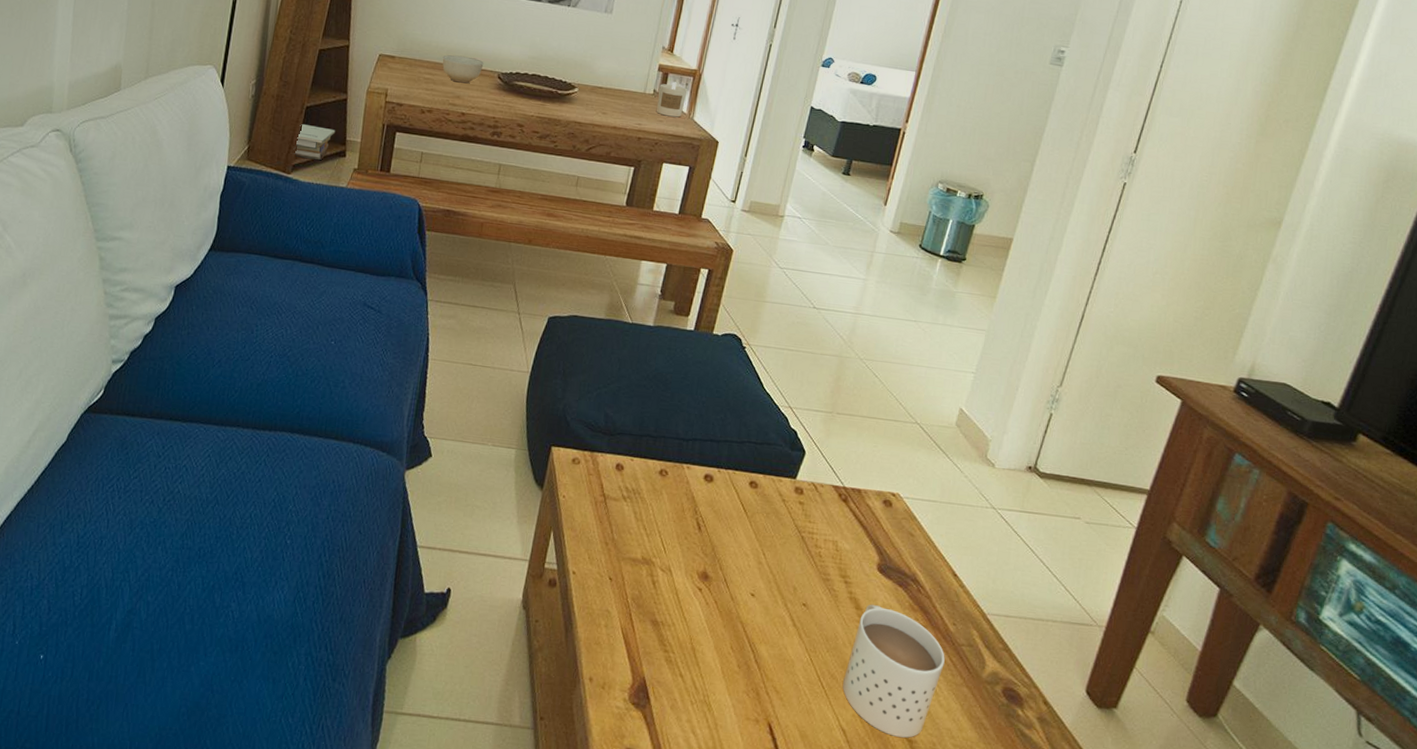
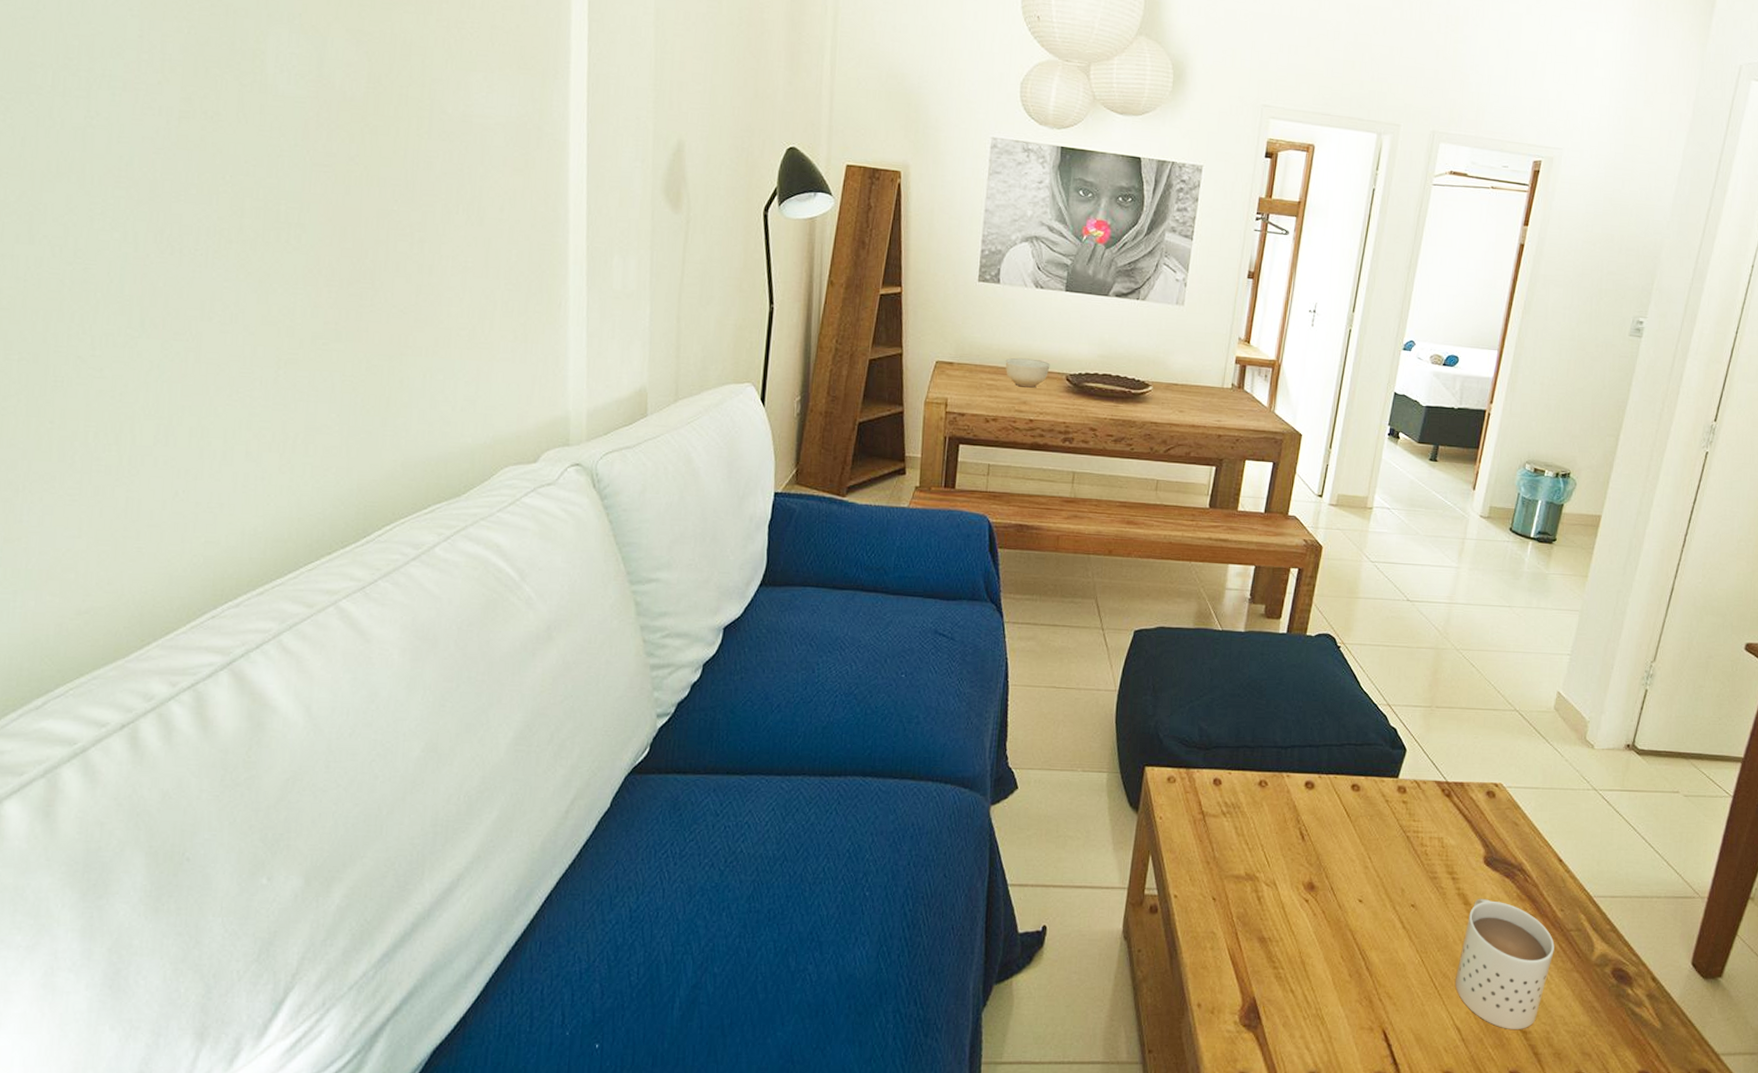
books: present [293,124,336,161] -> none [847,442,893,481]
candle: present [656,81,688,118] -> none [1235,374,1267,411]

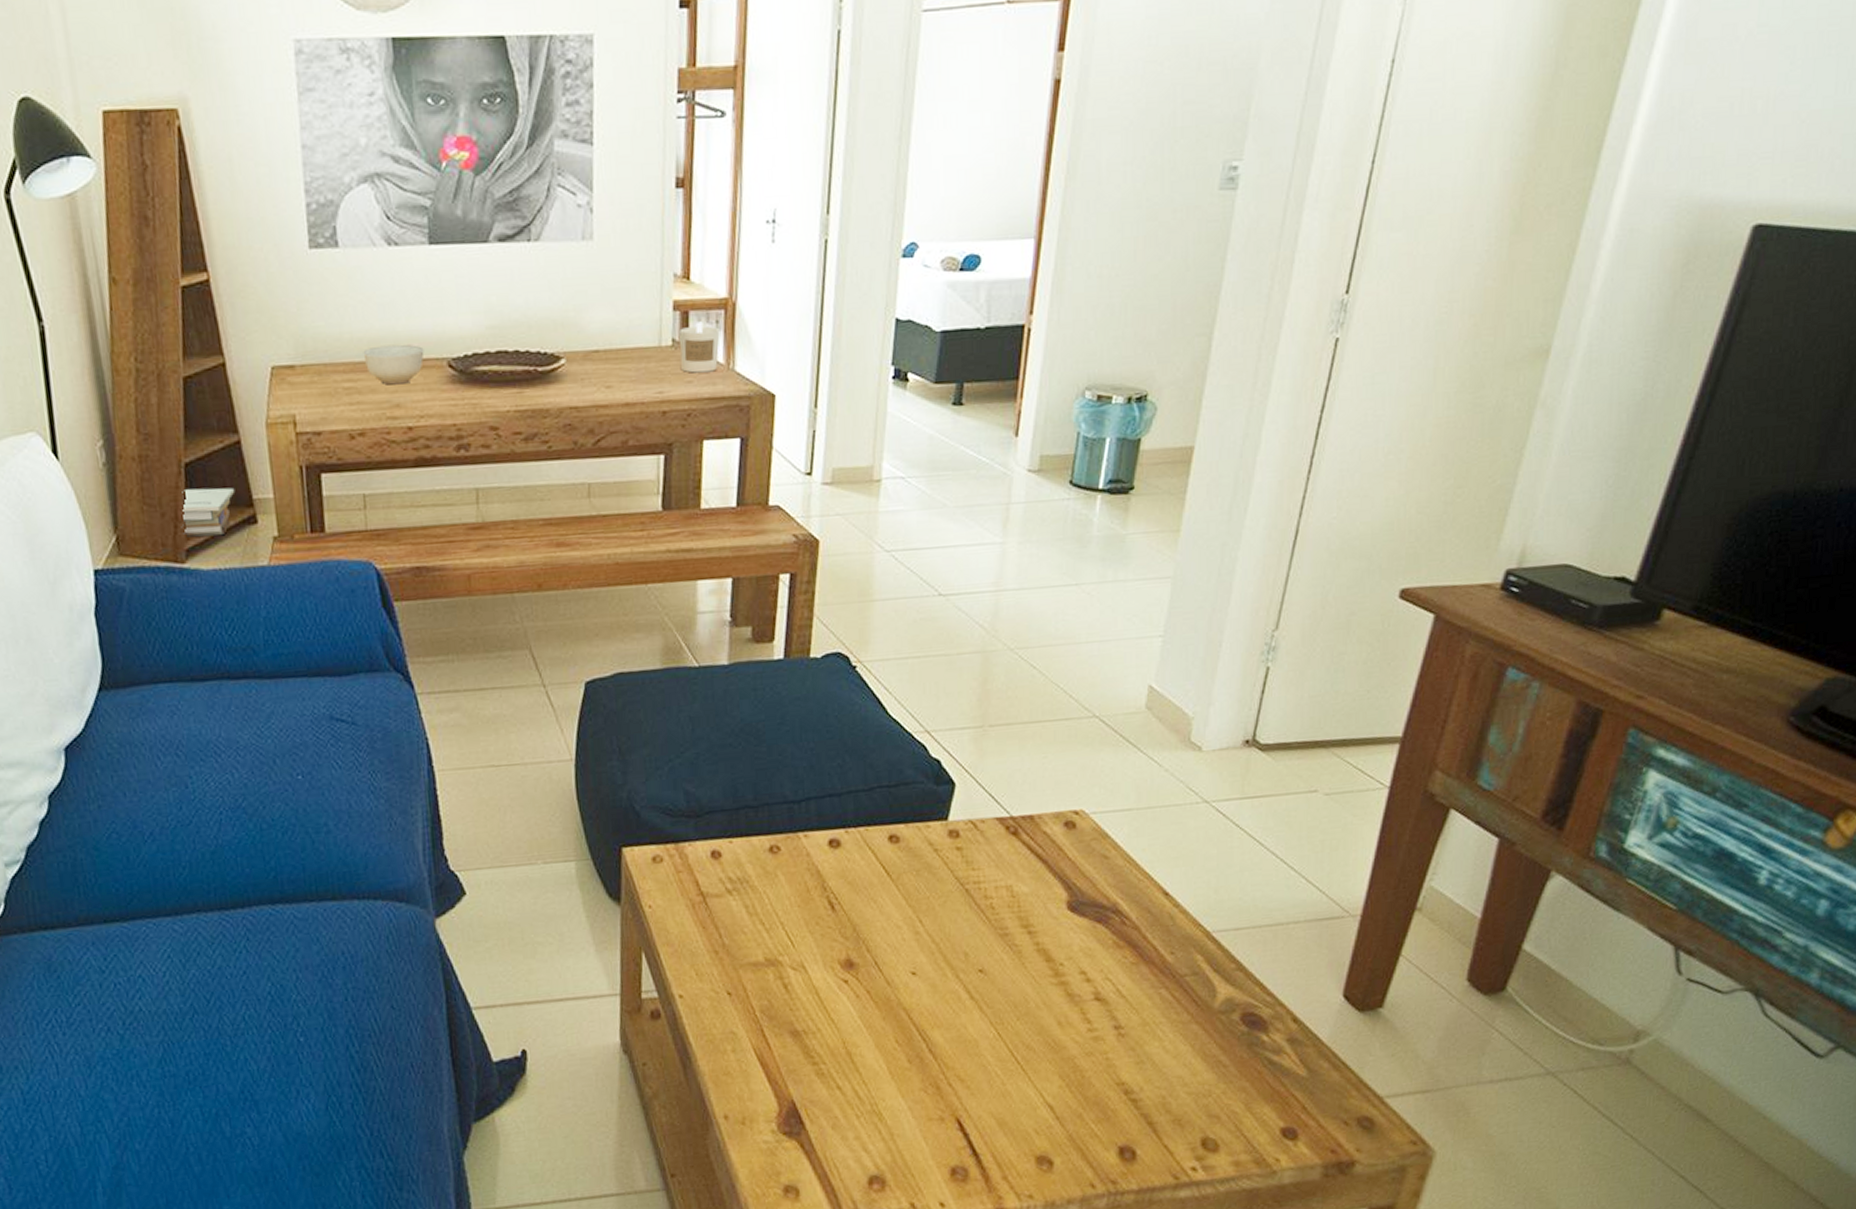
books: none [847,442,893,481] -> present [181,487,235,537]
candle: none [1235,374,1267,411] -> present [679,321,720,373]
mug: present [1455,898,1555,1029] -> none [1041,950,1165,1100]

